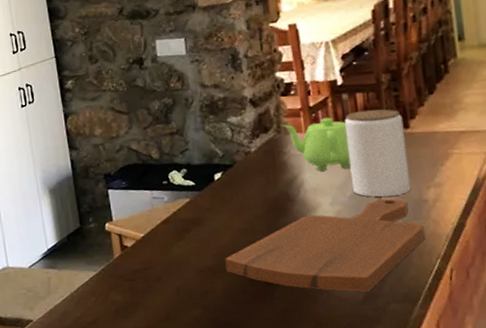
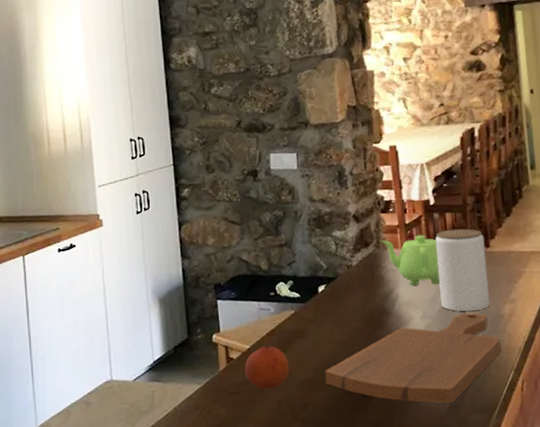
fruit: none [139,234,187,277] -> present [244,346,289,389]

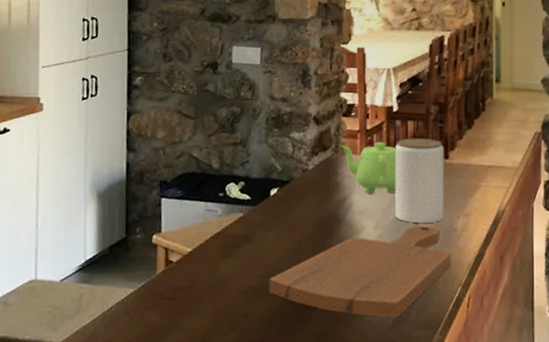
fruit: present [244,346,289,389] -> none [184,250,232,296]

